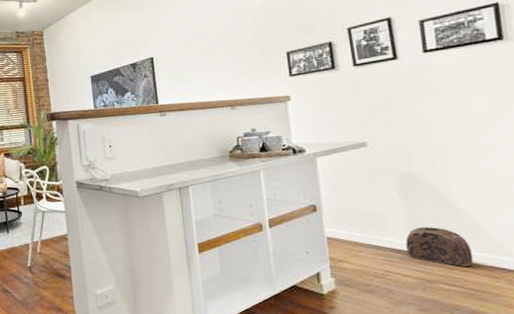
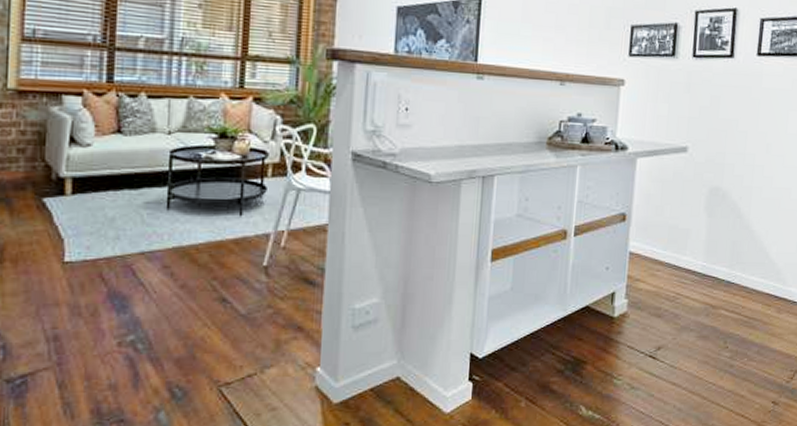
bag: present [405,226,473,266] -> none [700,247,755,292]

